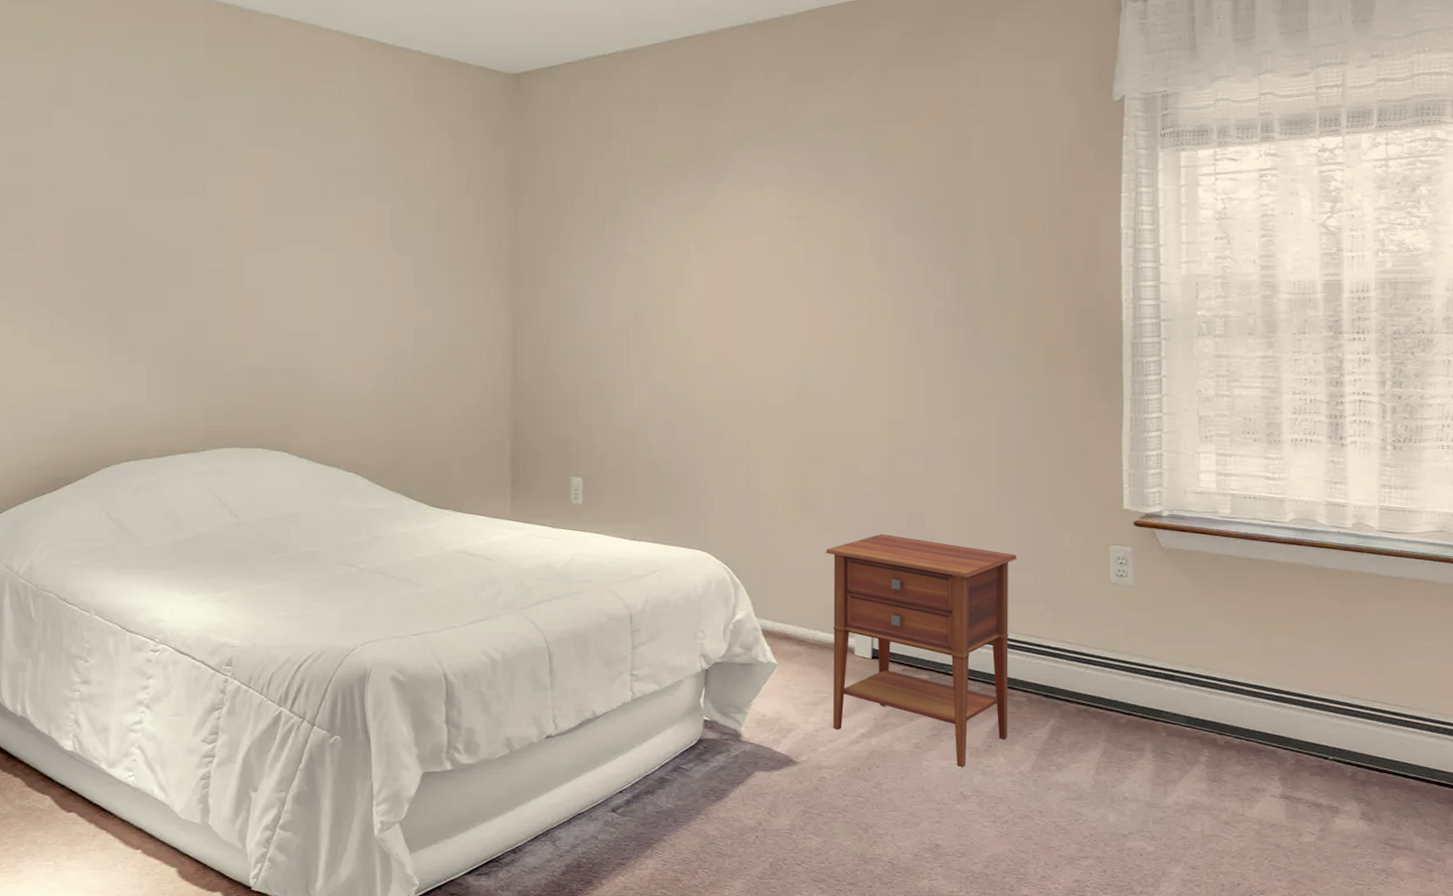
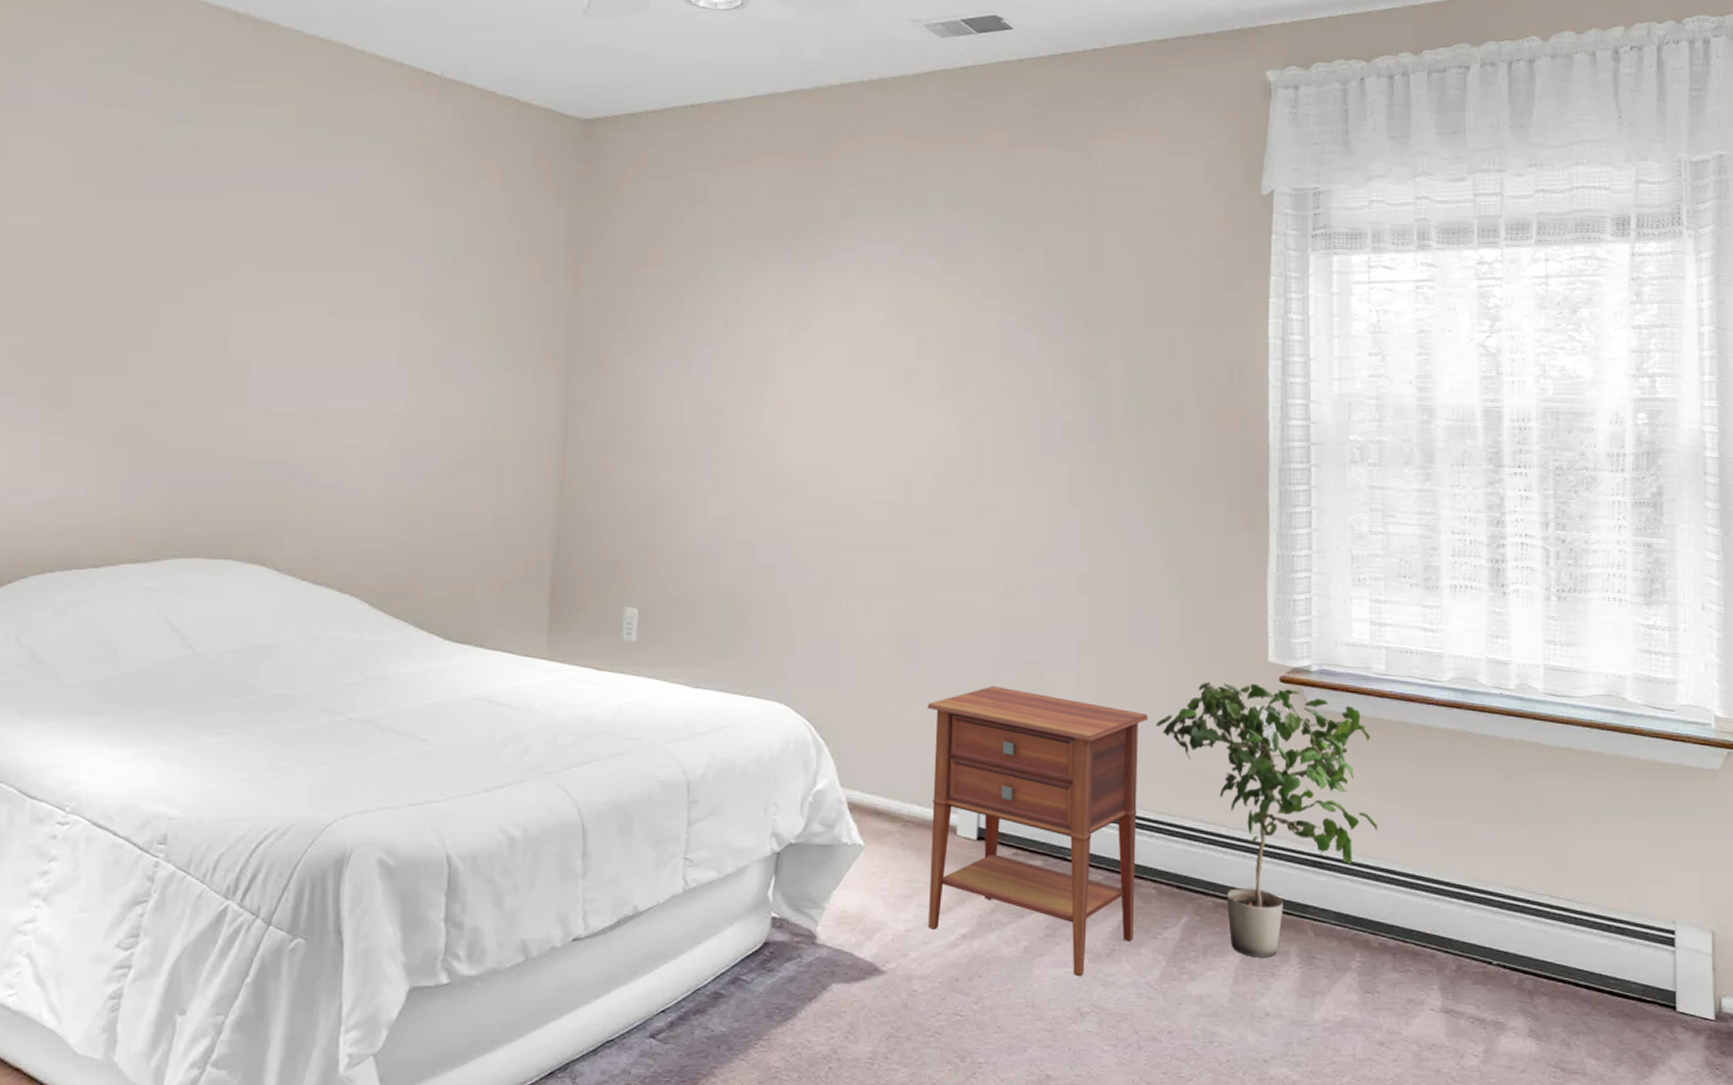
potted plant: none [1023,526,1224,753] -> present [1155,681,1378,958]

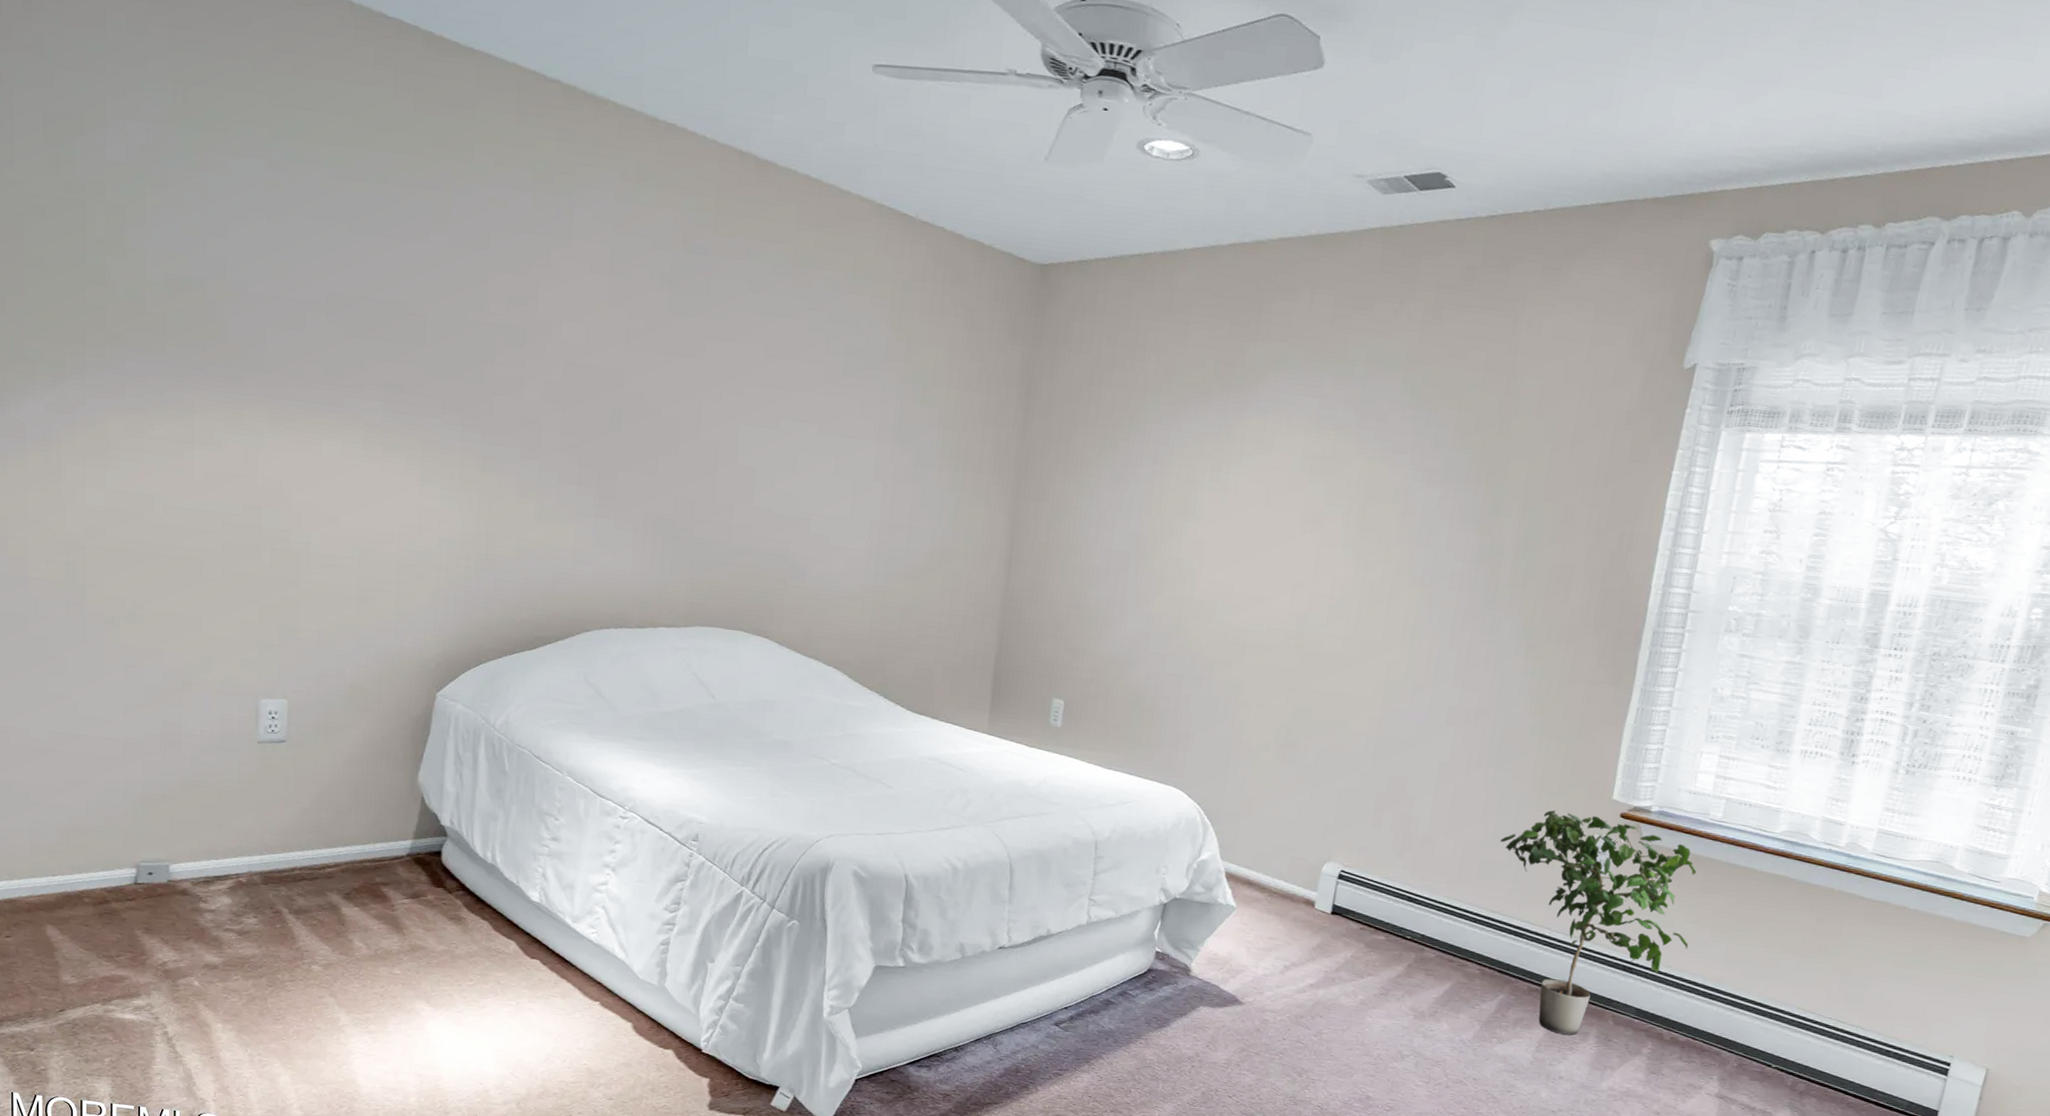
nightstand: present [927,686,1149,977] -> none [1283,793,1495,1028]

